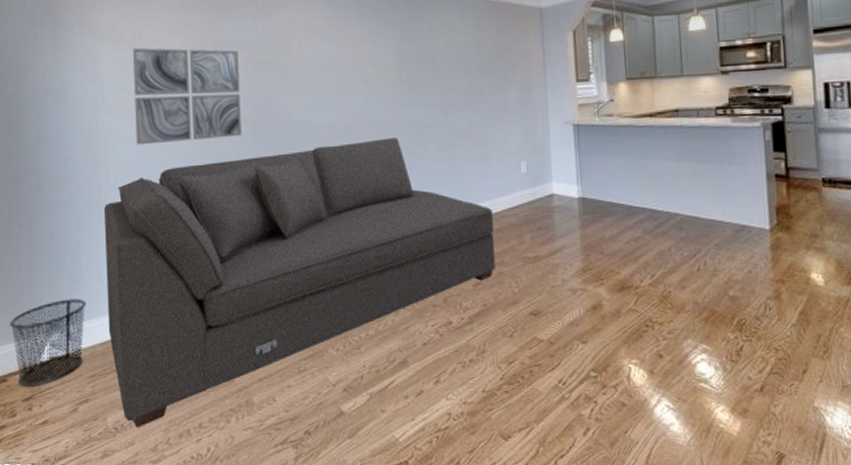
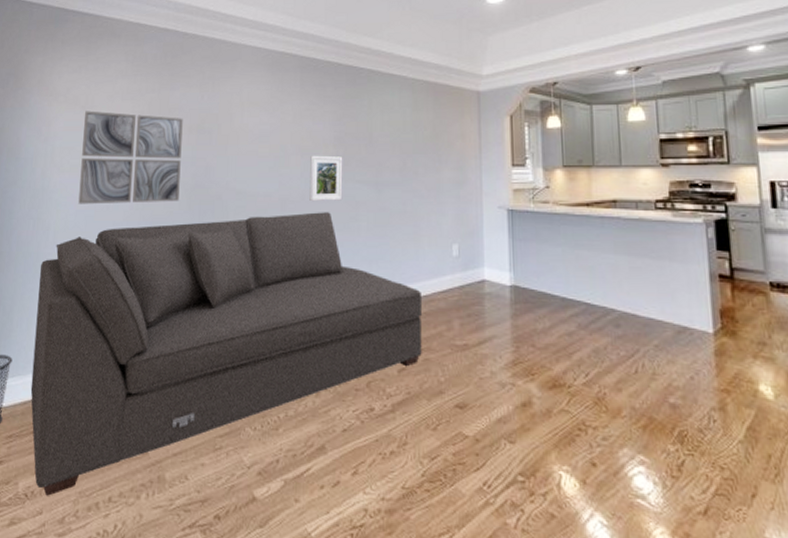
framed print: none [374,81,409,129] -> present [309,155,343,202]

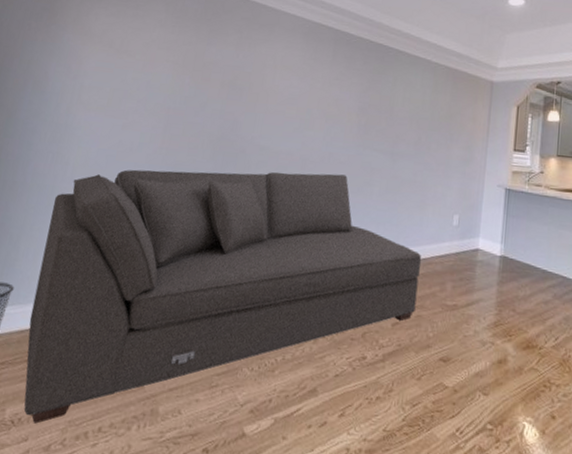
wall art: present [78,111,183,204] -> none [101,54,217,150]
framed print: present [309,155,343,202] -> none [329,121,364,166]

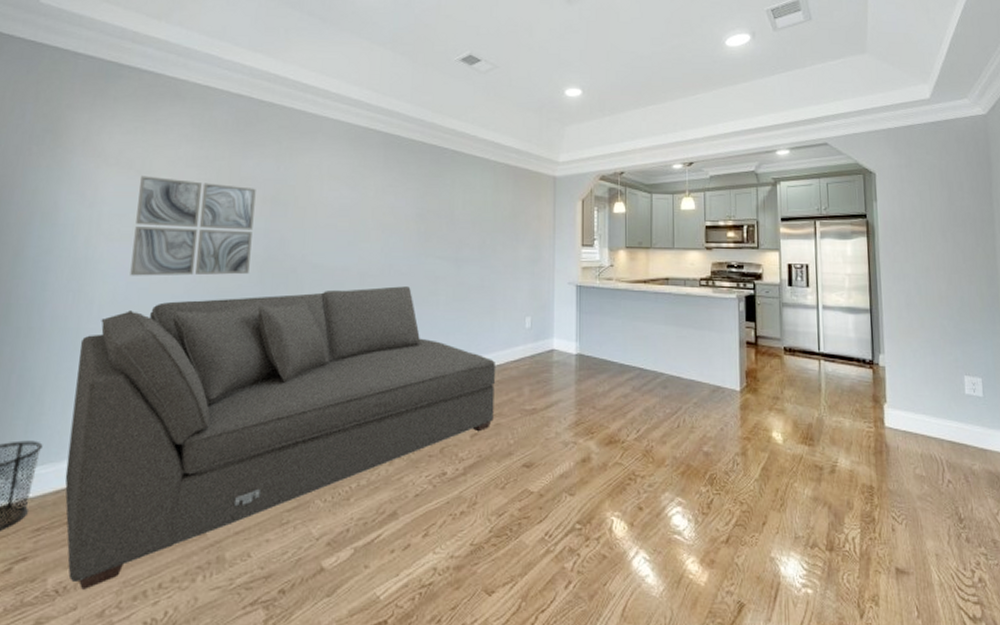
wall art: none [101,54,217,150] -> present [130,175,256,276]

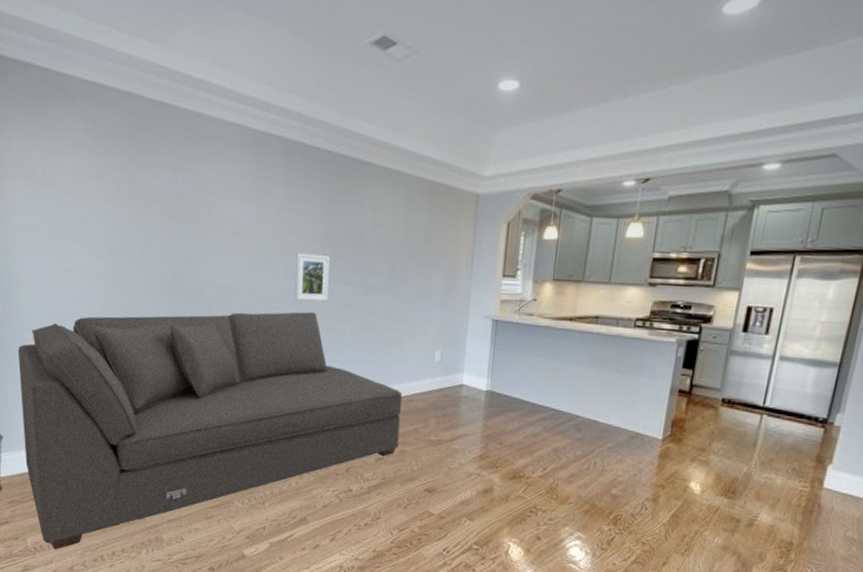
wall art: present [130,175,256,276] -> none [43,186,158,293]
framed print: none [389,231,424,276] -> present [295,253,331,302]

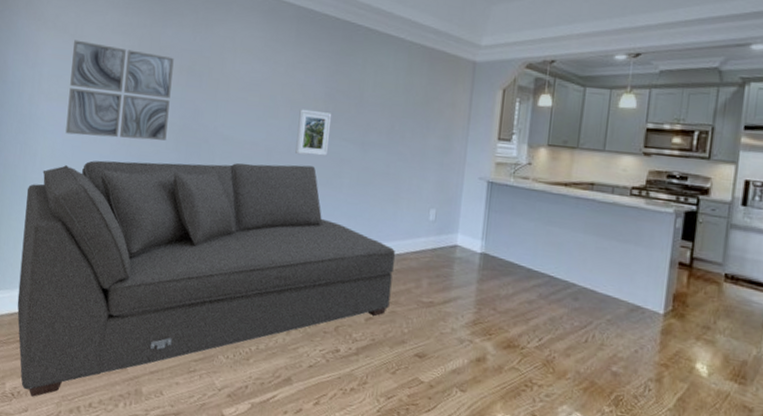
wall art: none [43,186,158,293] -> present [65,40,174,141]

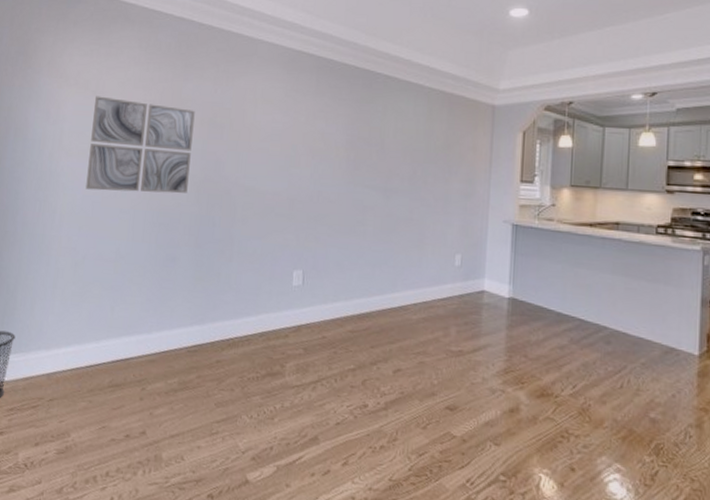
sofa: present [17,160,396,397] -> none [32,213,423,467]
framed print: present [295,109,332,156] -> none [318,157,354,204]

